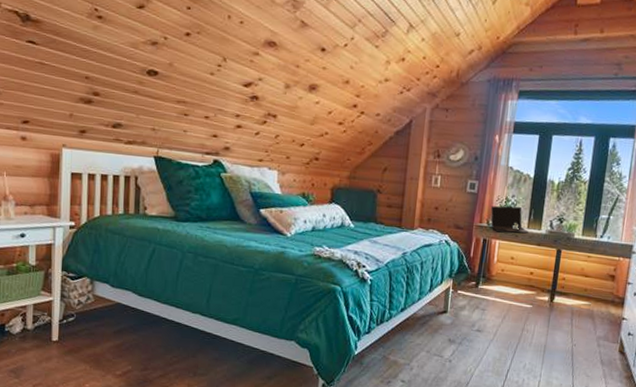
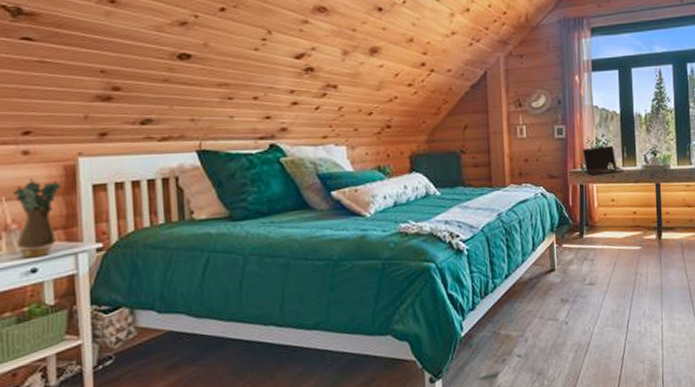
vase: none [11,160,48,226] -> present [13,178,62,259]

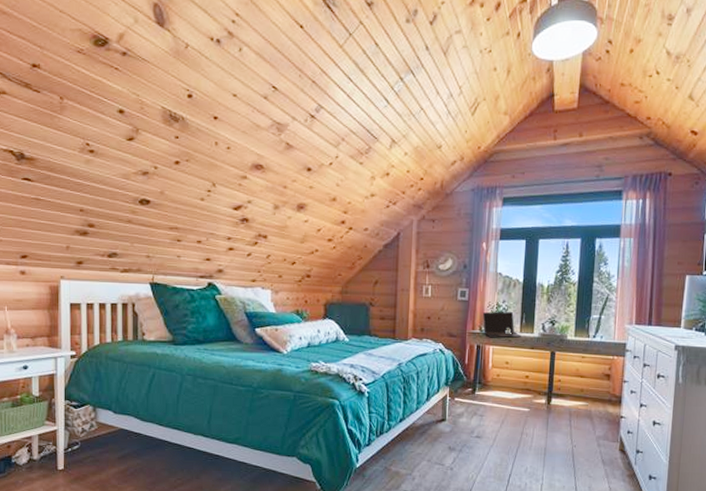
vase: present [13,178,62,259] -> none [13,294,48,357]

